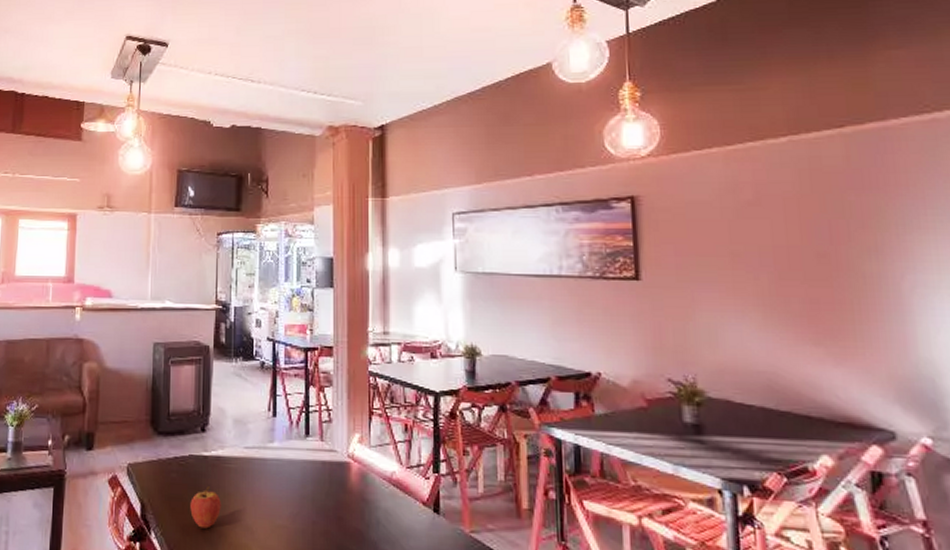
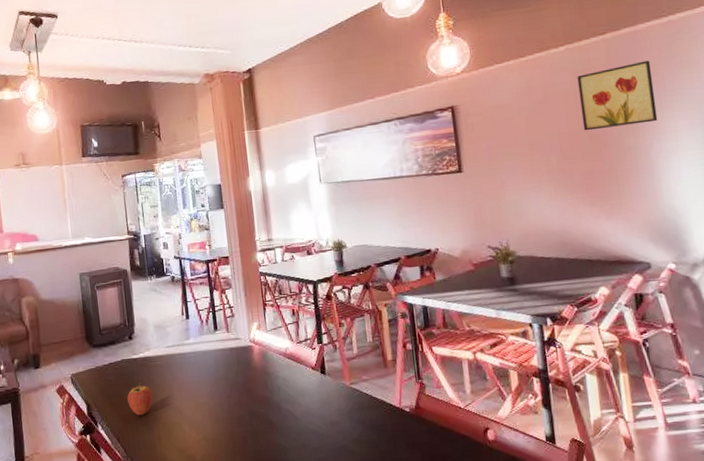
wall art: none [802,166,914,247] -> present [577,60,658,131]

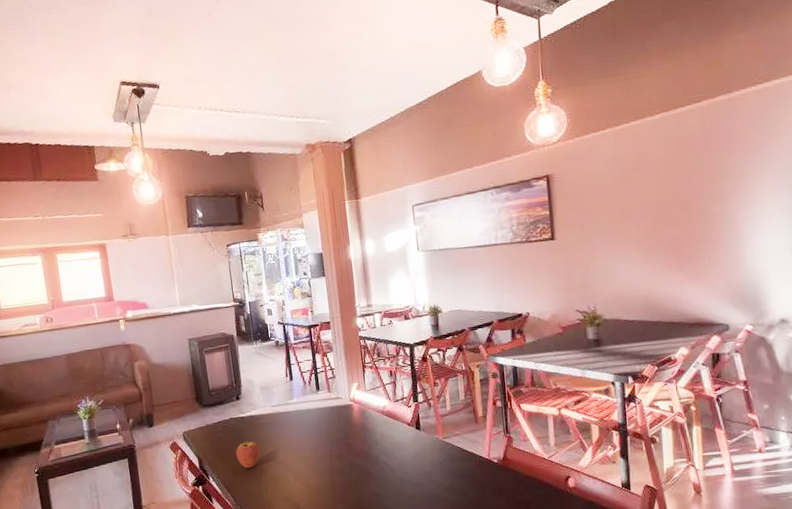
wall art: present [577,60,658,131] -> none [670,128,746,199]

